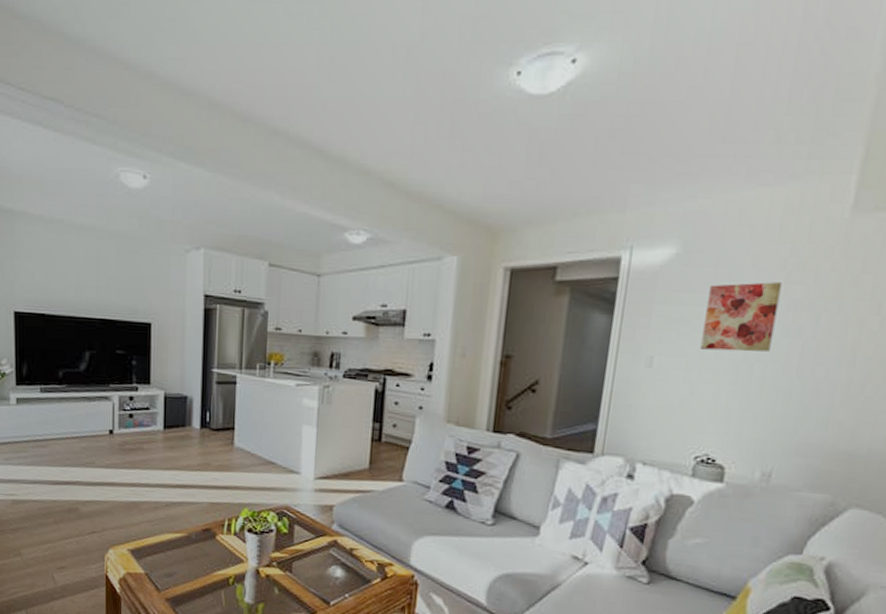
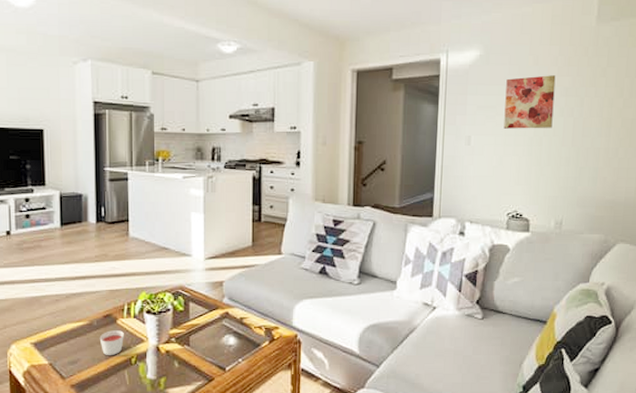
candle: none [197,546,223,573] -> present [99,330,124,355]

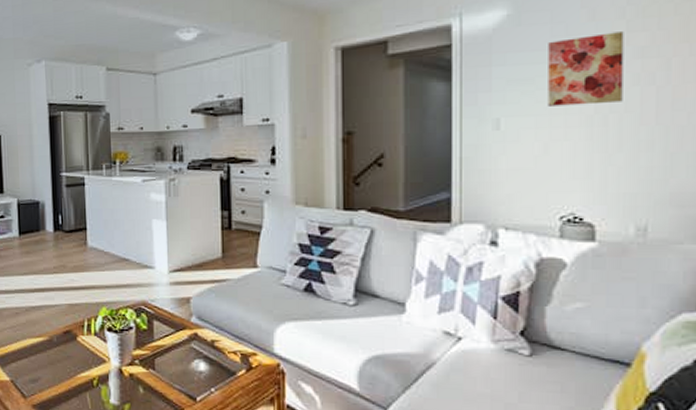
candle: present [99,330,124,355] -> none [59,348,85,375]

